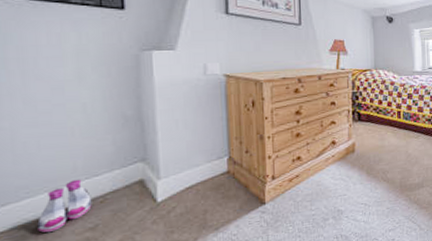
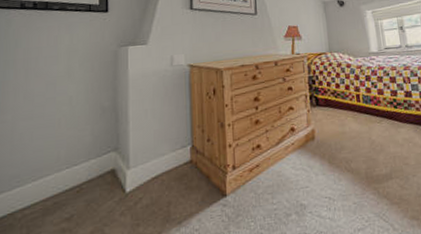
boots: present [37,179,92,233] -> none [23,168,70,223]

